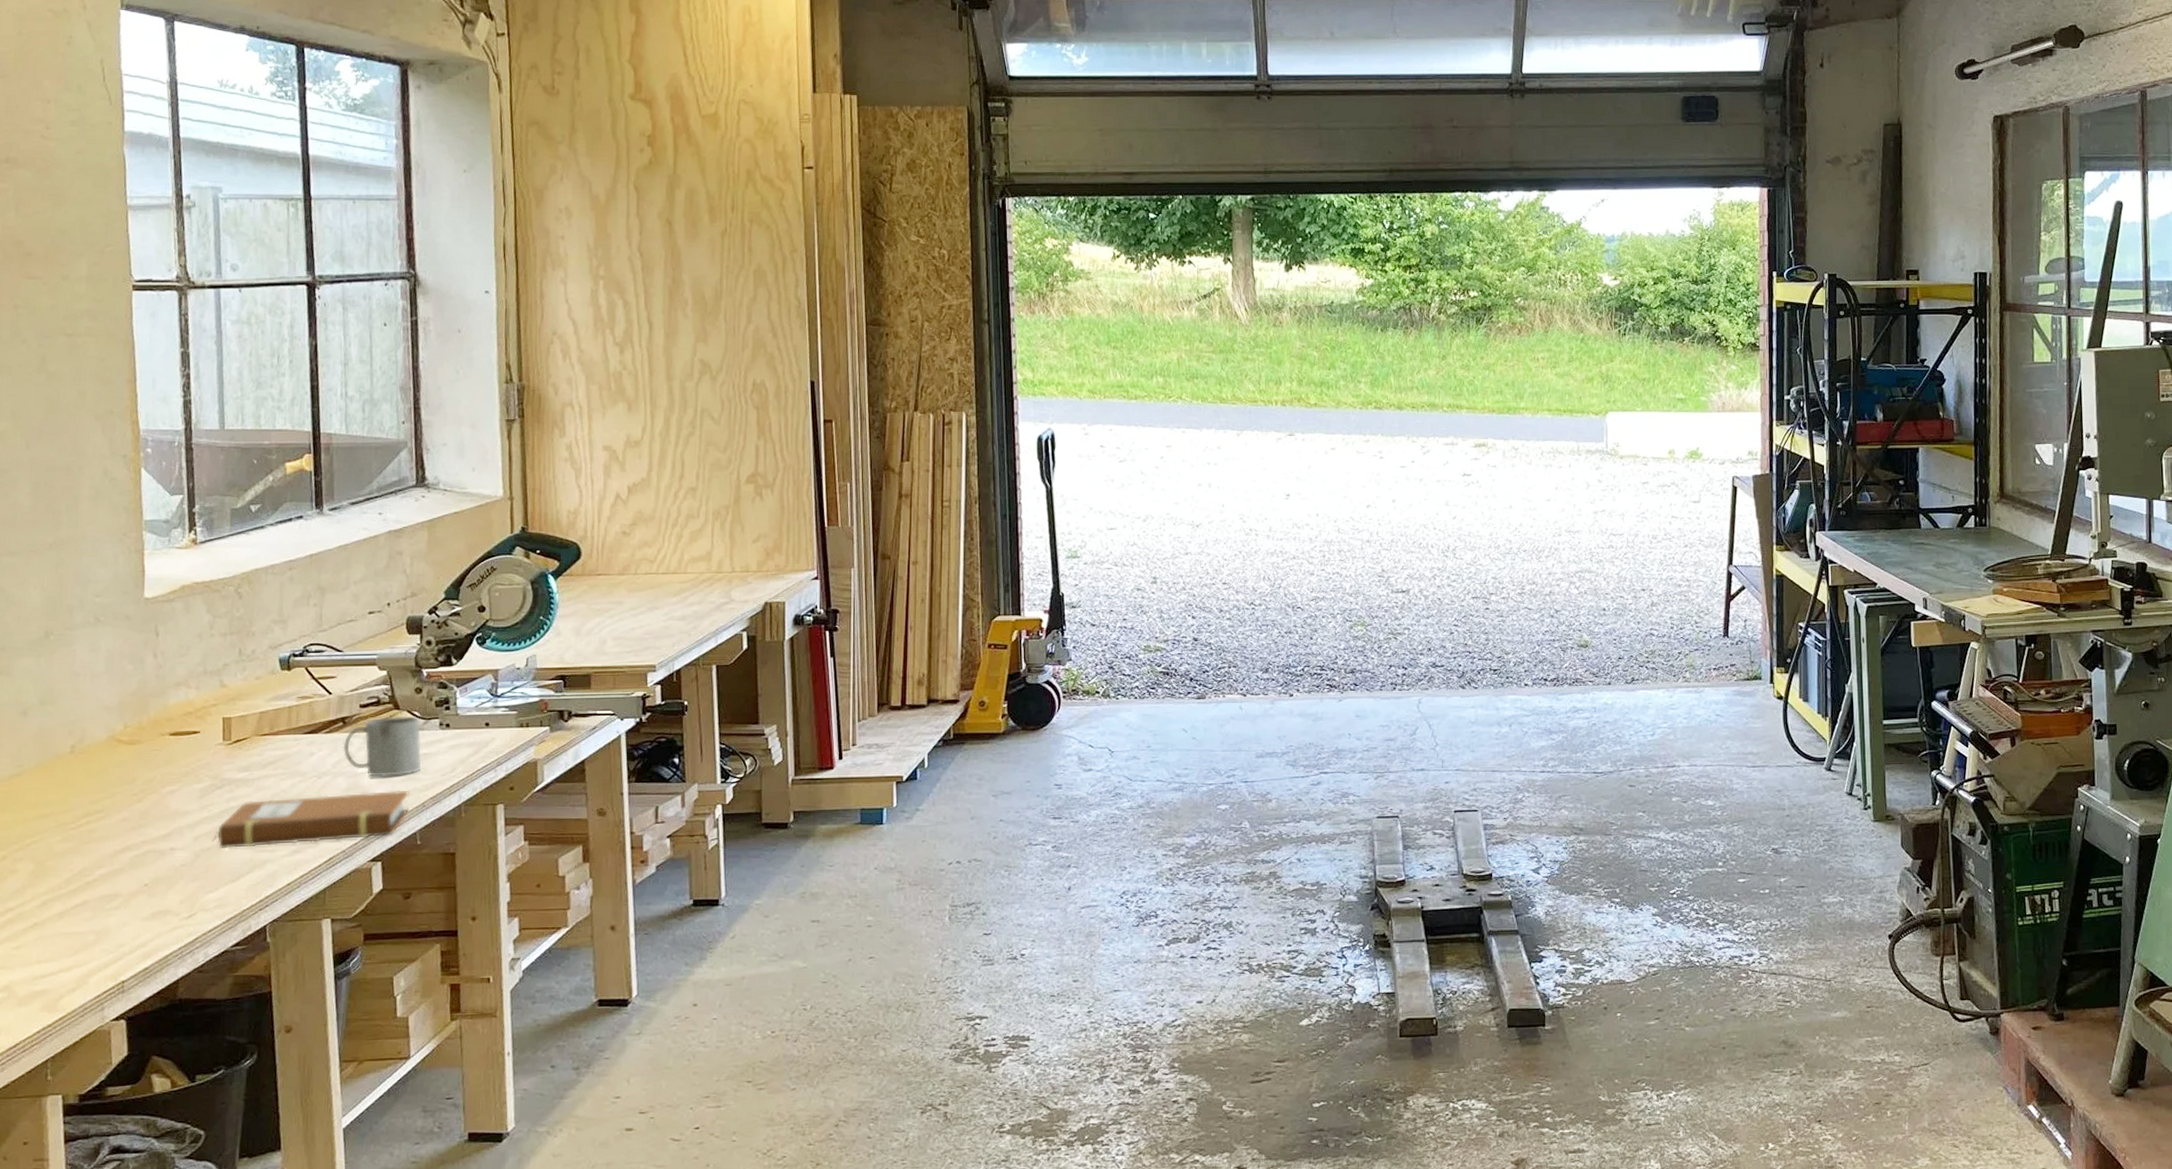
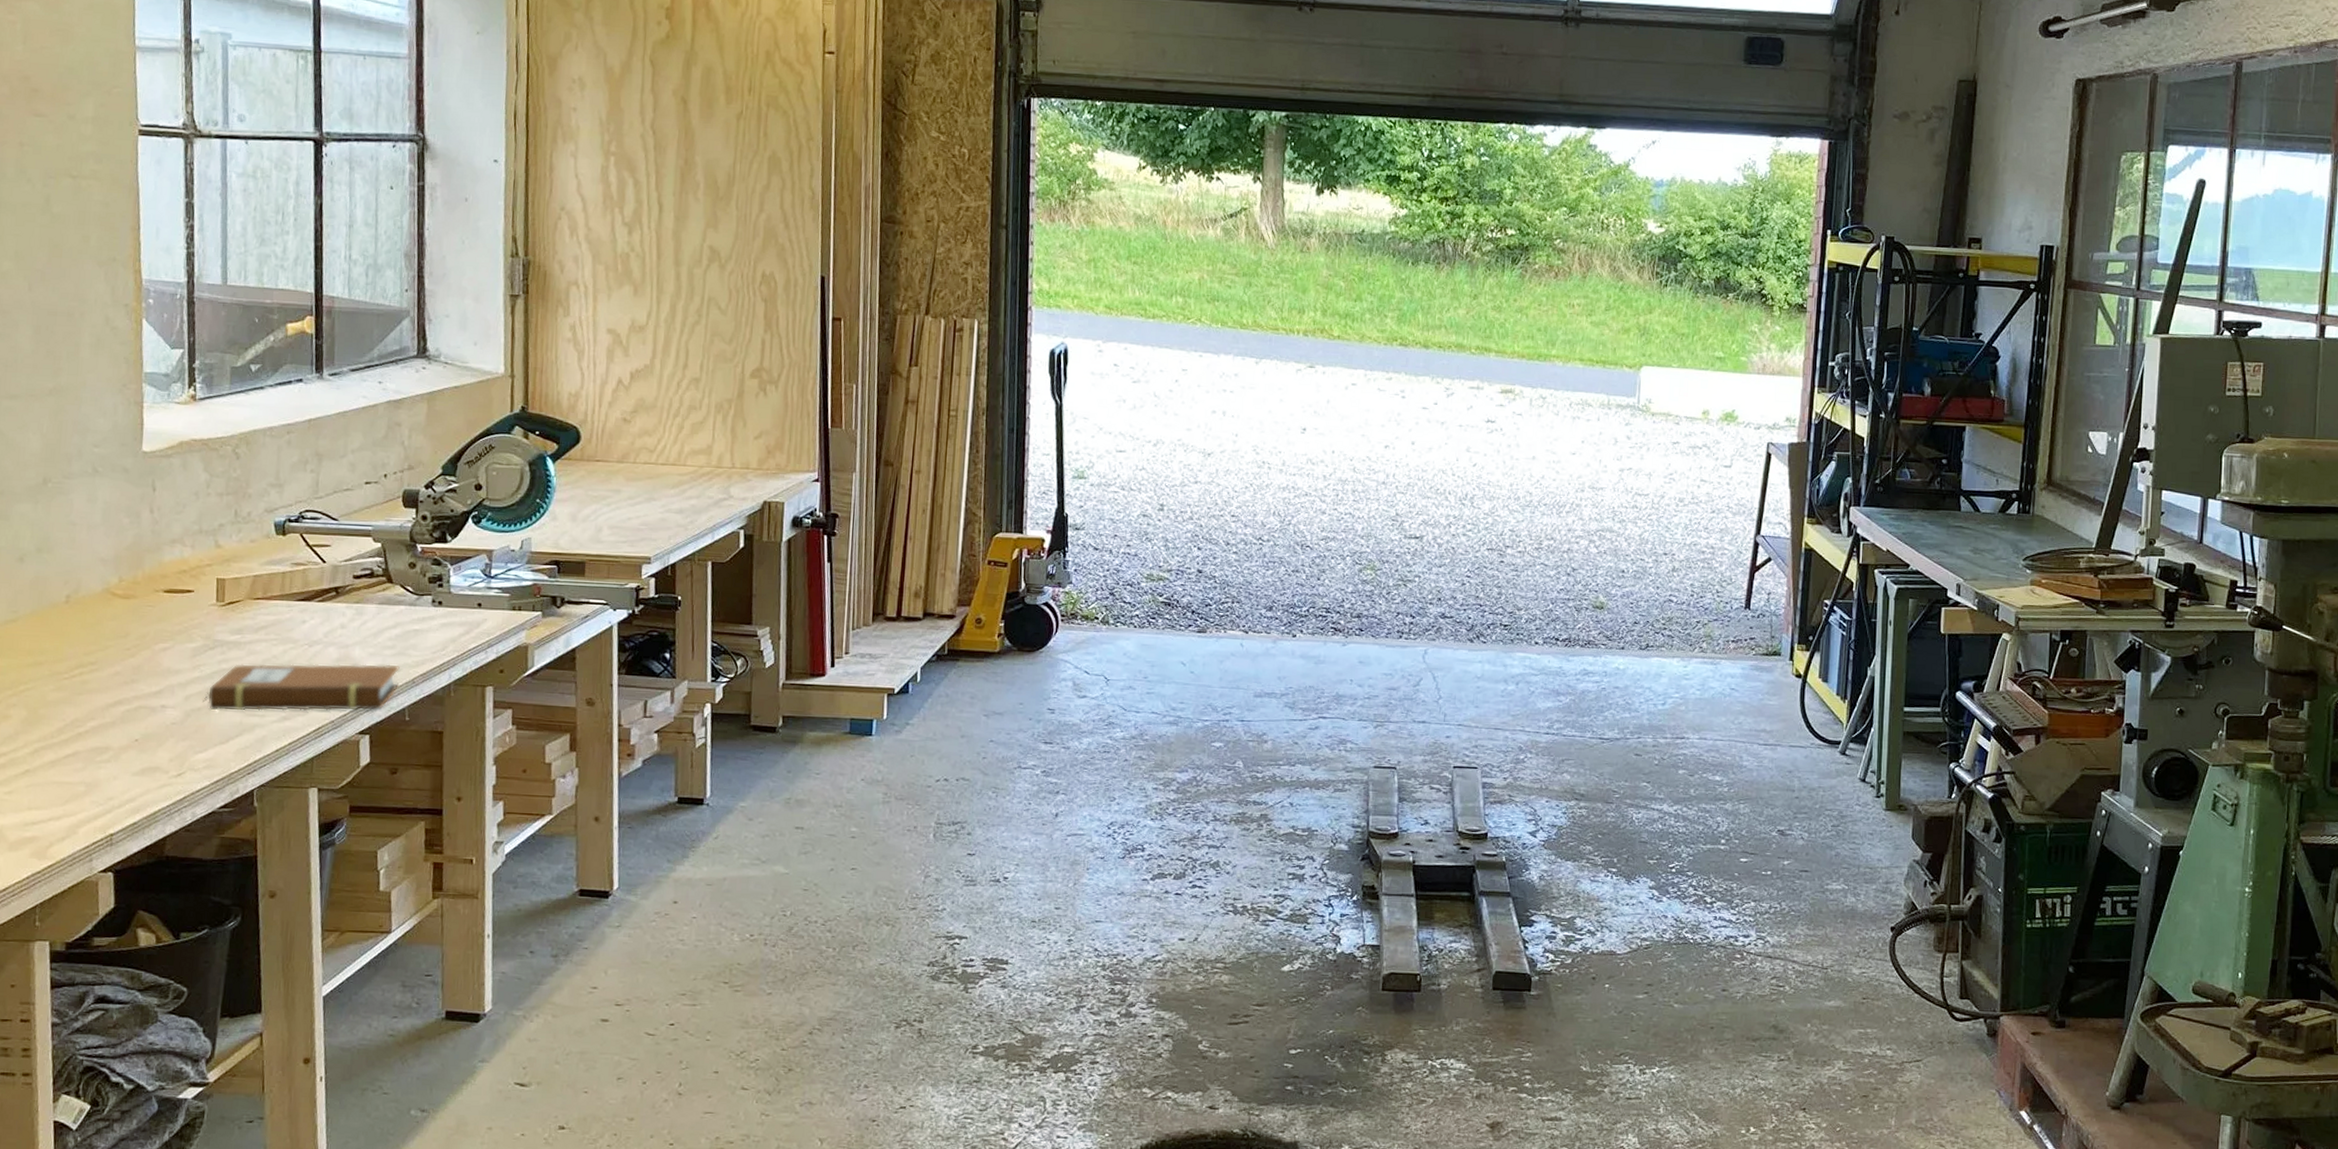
mug: present [342,716,422,777] -> none [335,589,413,651]

